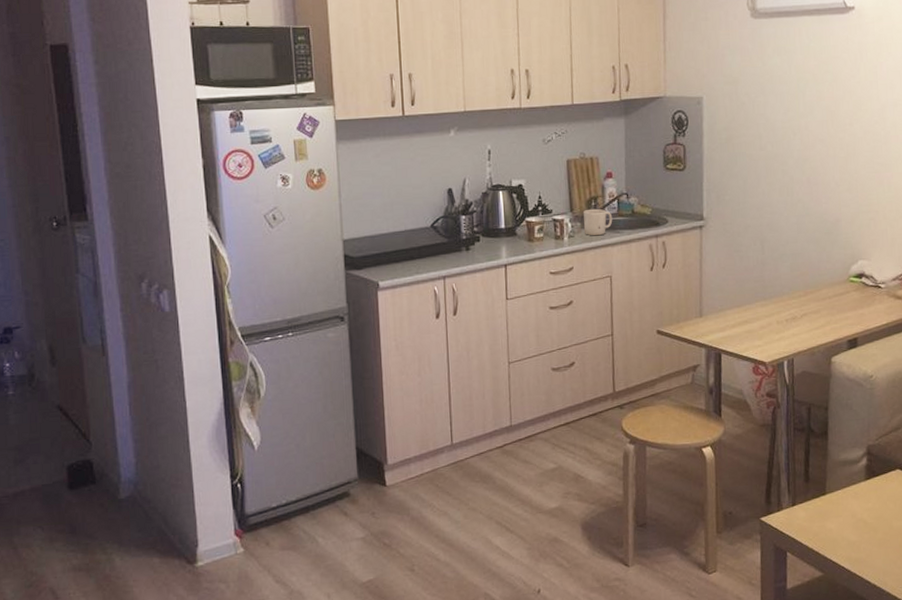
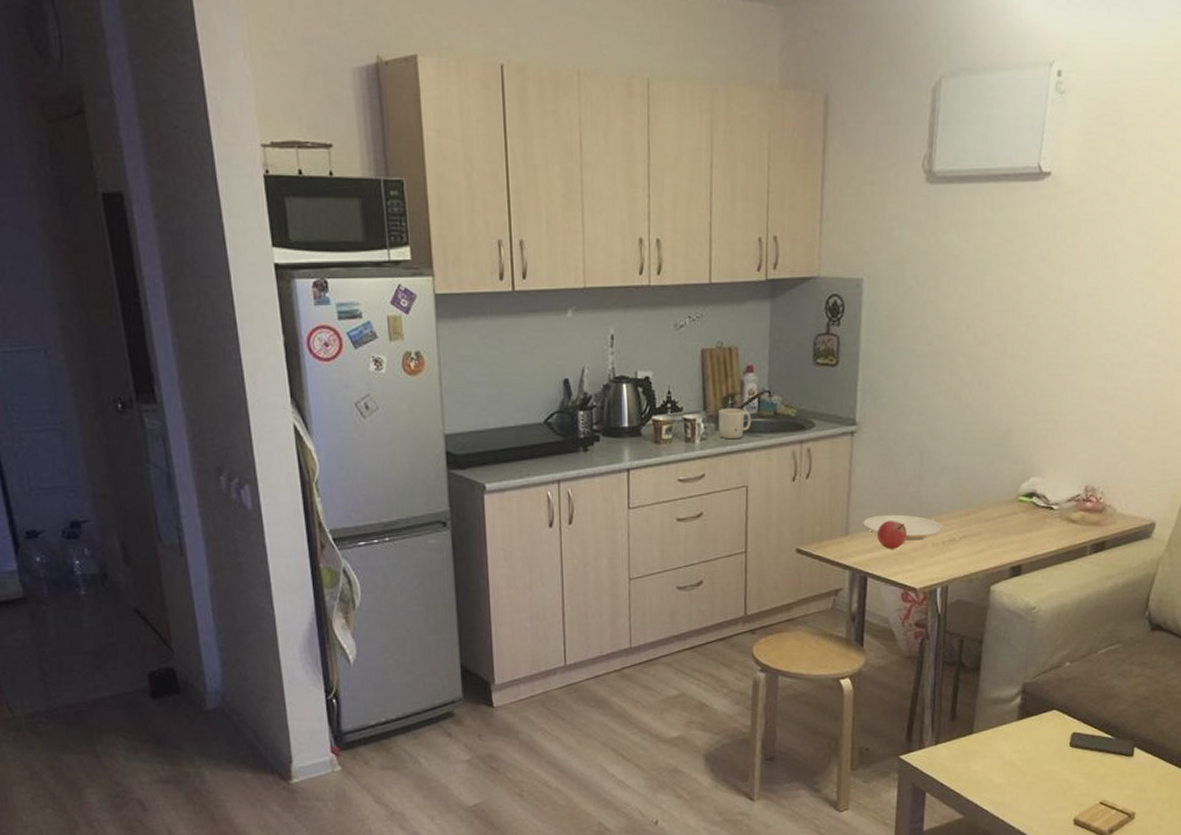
plate: none [715,296,786,319] -> present [863,514,943,539]
fruit: none [728,302,754,328] -> present [878,520,907,549]

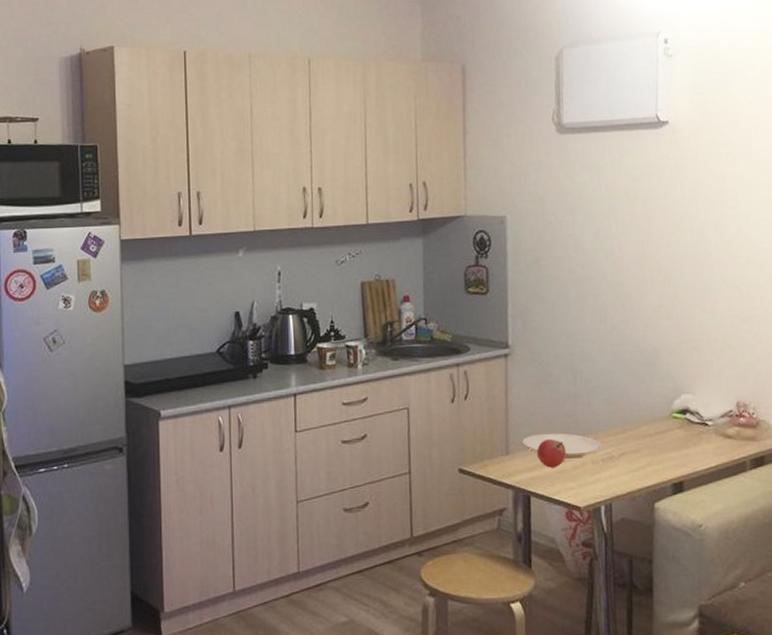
mug: present [717,407,752,440] -> none [378,334,410,364]

